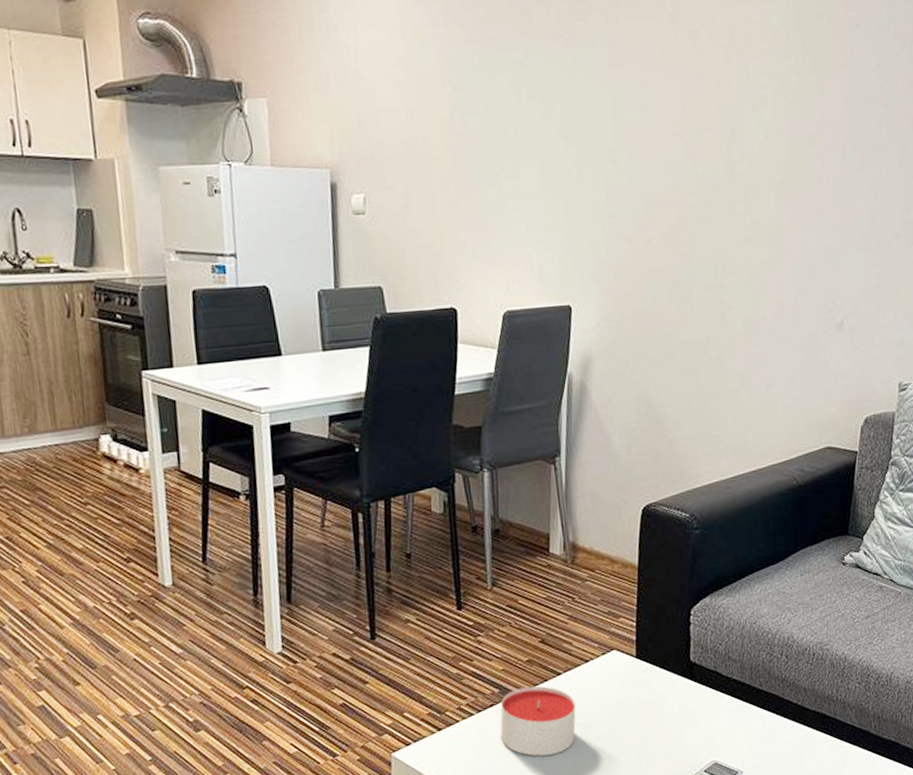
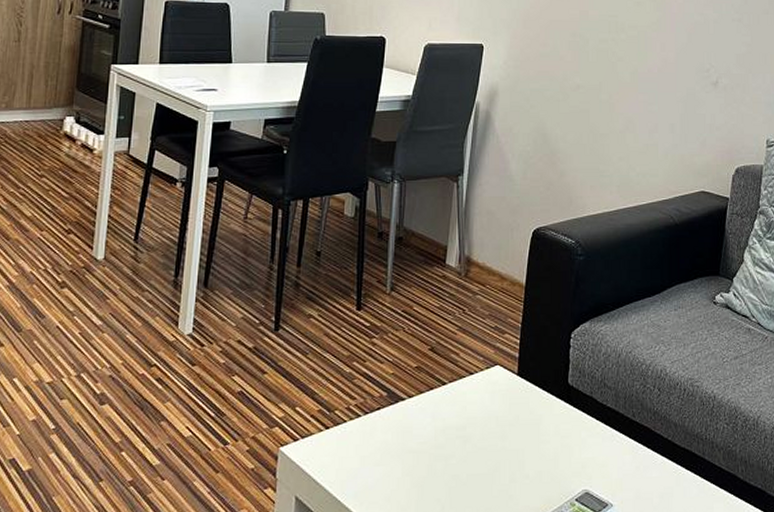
candle: present [500,686,576,757] -> none [384,393,457,466]

